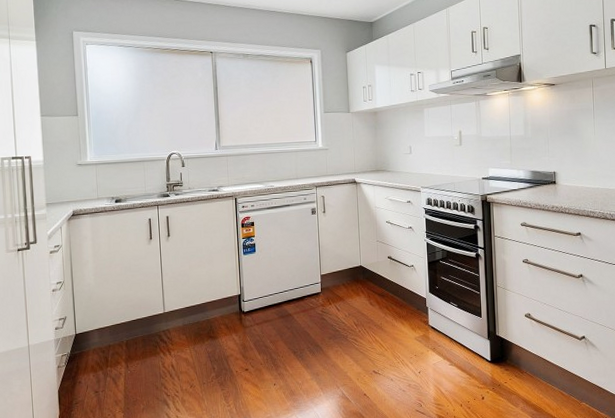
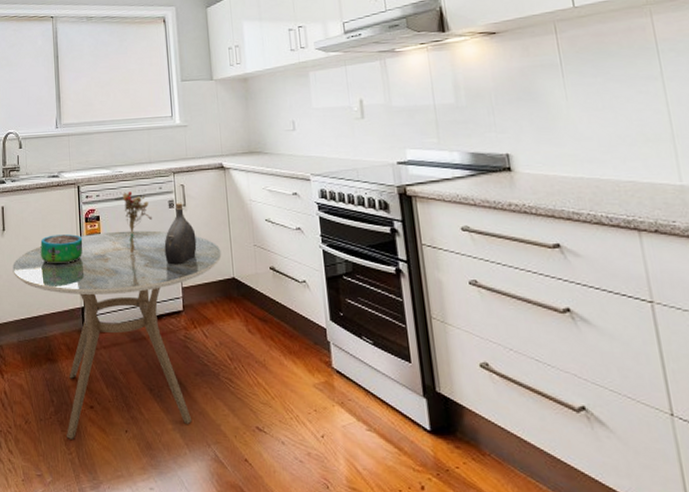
dining table: none [177,232,352,395] -> present [12,230,222,439]
decorative bowl: none [202,237,240,262] -> present [40,234,83,264]
bouquet: none [273,202,298,252] -> present [122,191,152,254]
water jug: none [307,210,333,258] -> present [164,203,197,265]

